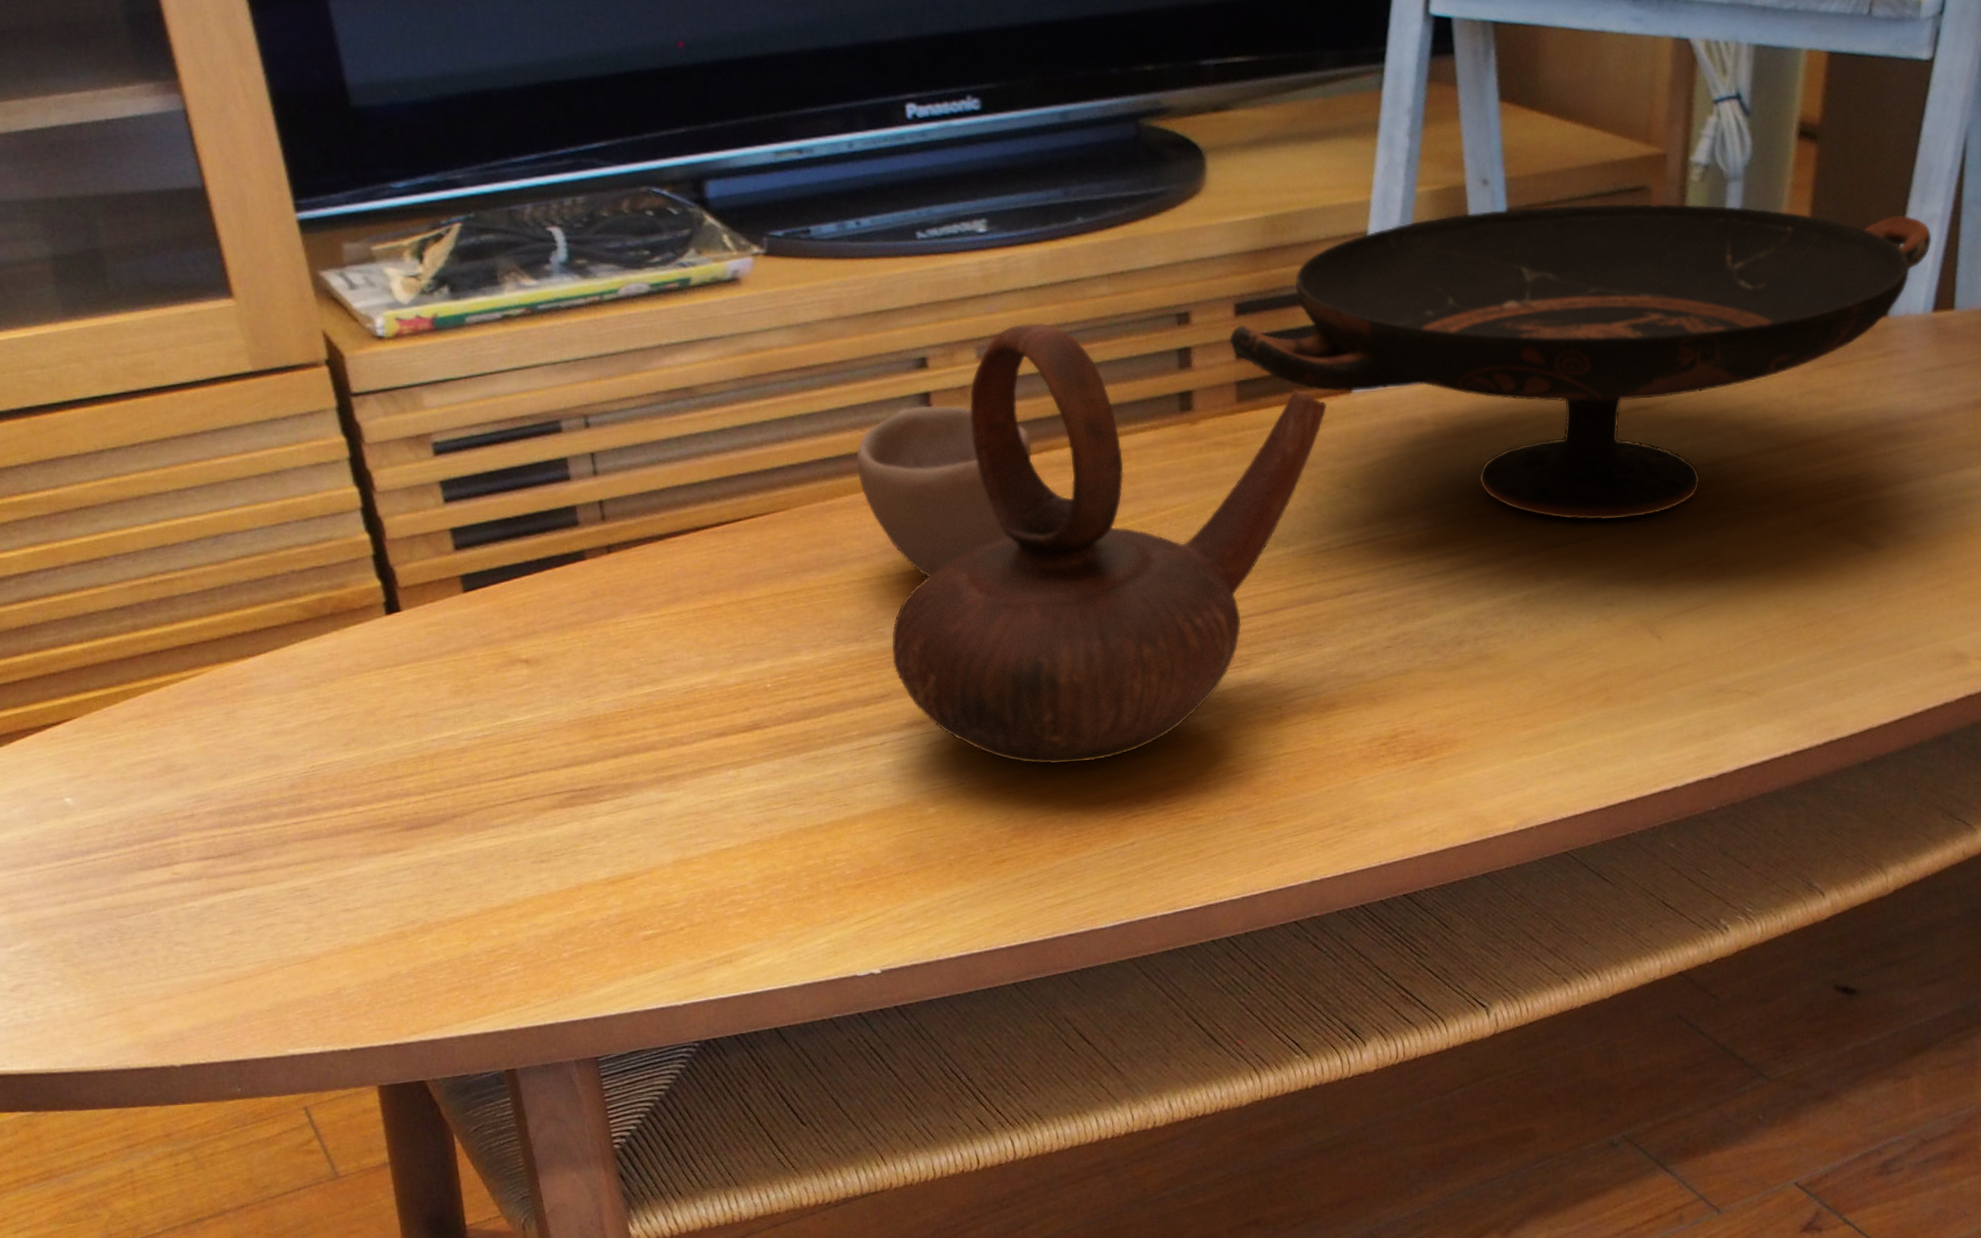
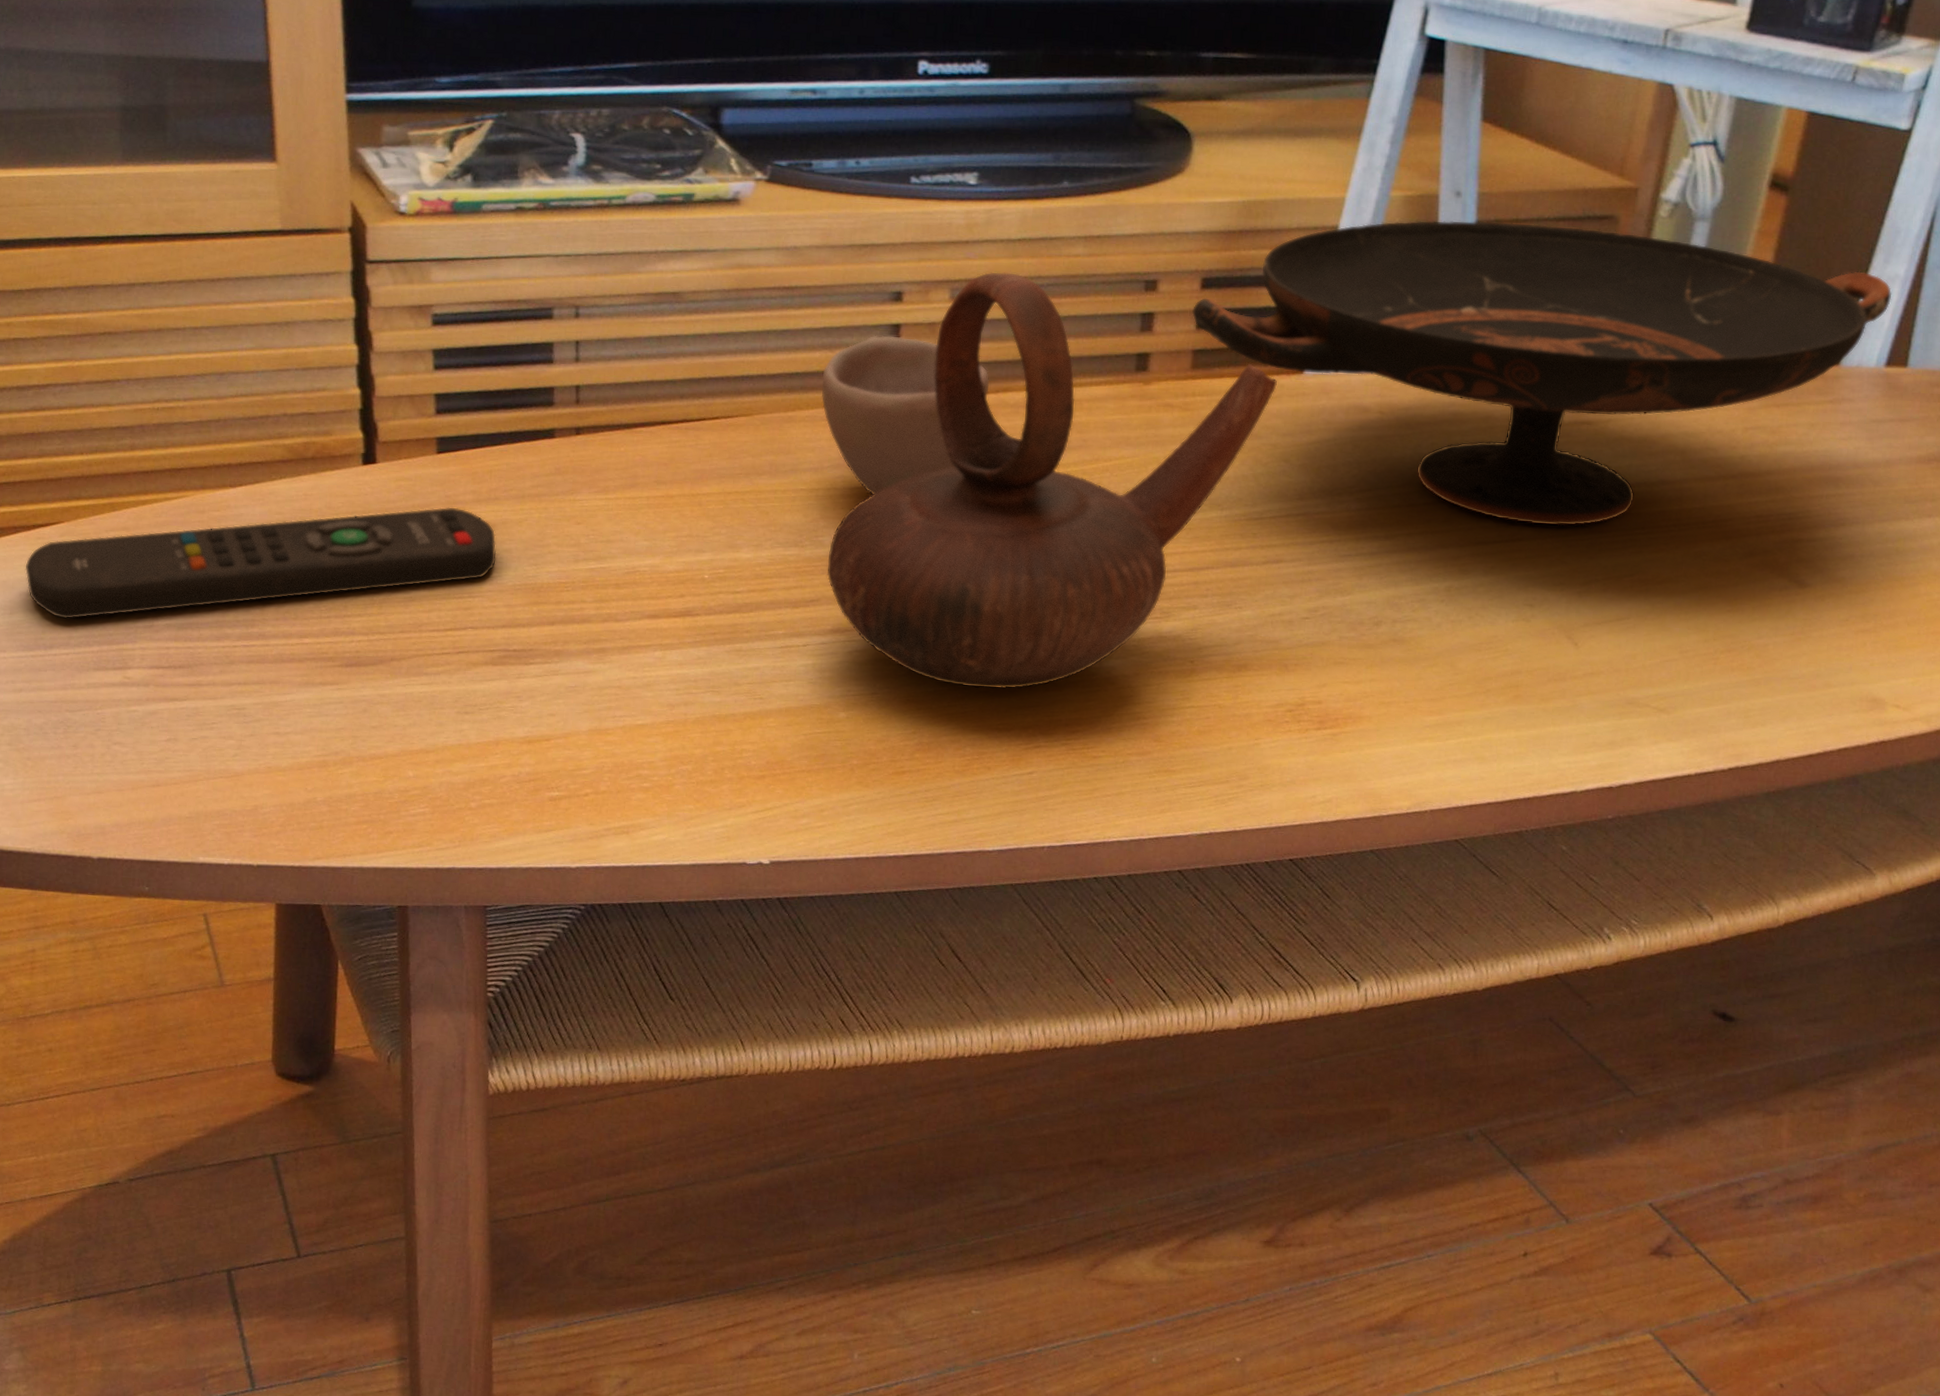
remote control: none [43,647,546,822] -> present [25,507,497,620]

